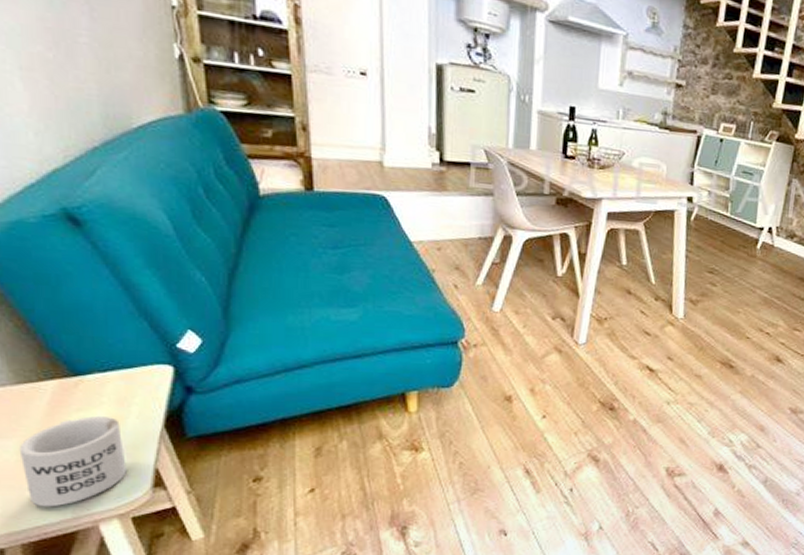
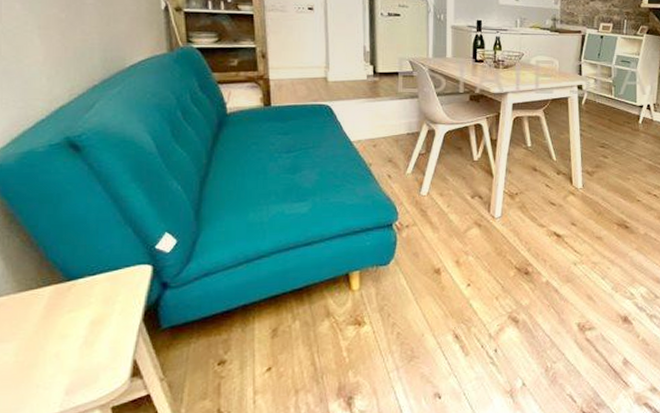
mug: present [18,416,127,507] -> none [17,315,109,404]

